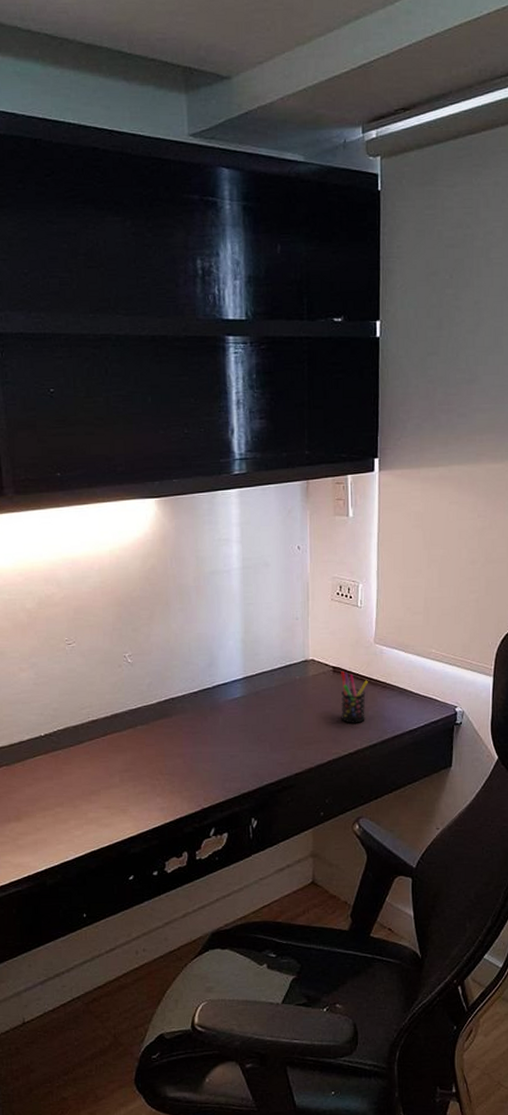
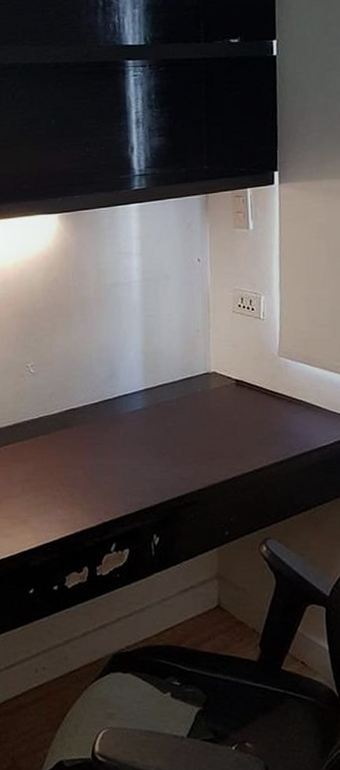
pen holder: present [341,671,368,723] -> none [244,385,273,439]

